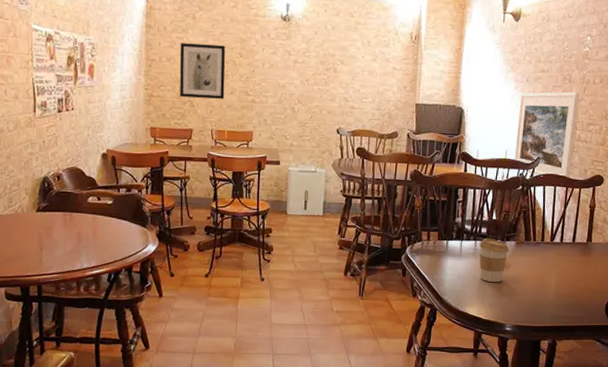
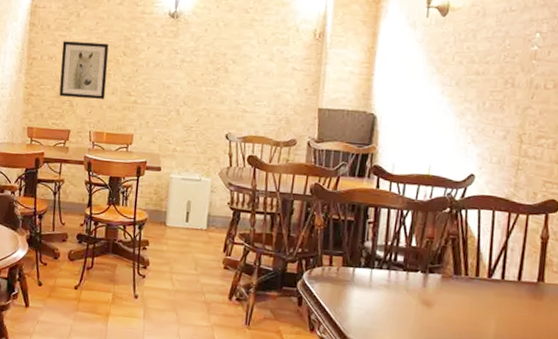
coffee cup: present [479,238,510,283] -> none [394,267,433,323]
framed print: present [514,92,580,177] -> none [440,98,526,200]

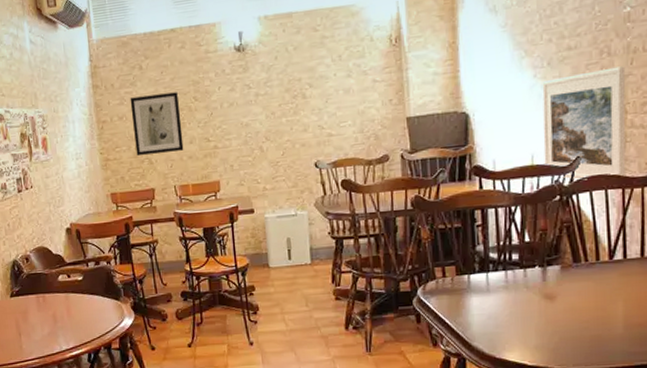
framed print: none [440,98,526,200] -> present [542,66,626,181]

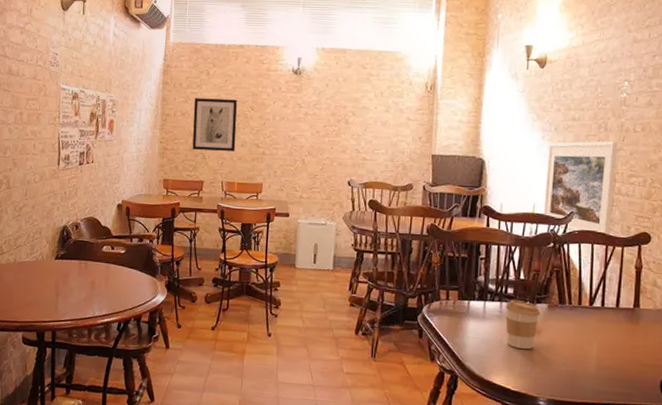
coffee cup: none [512,265,553,320] -> present [505,299,541,350]

